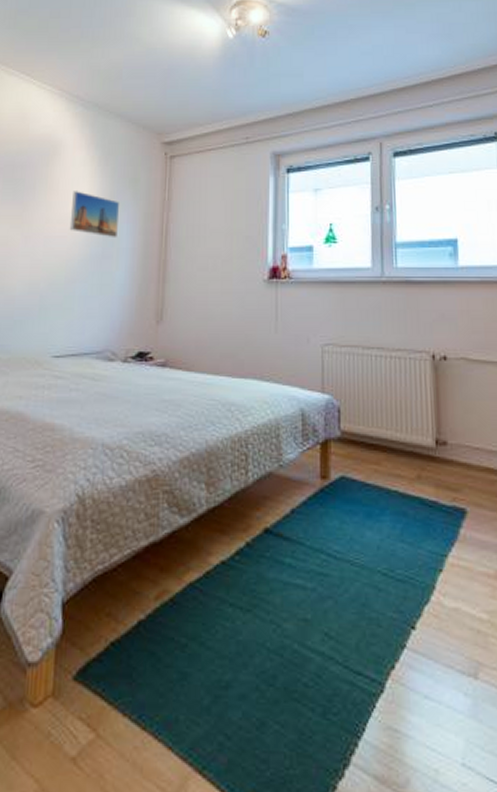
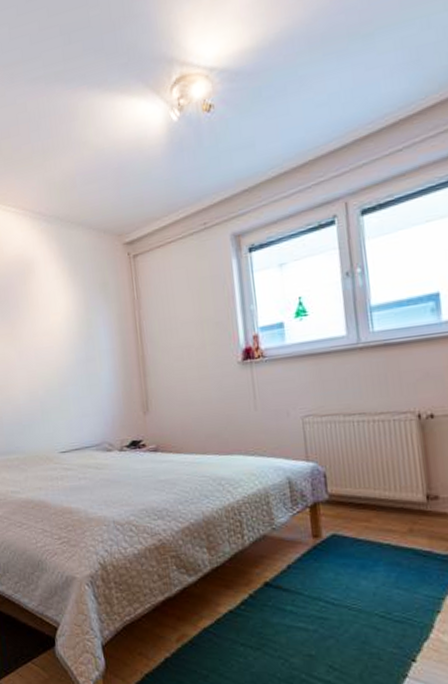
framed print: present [69,191,120,239] -> none [51,303,97,342]

